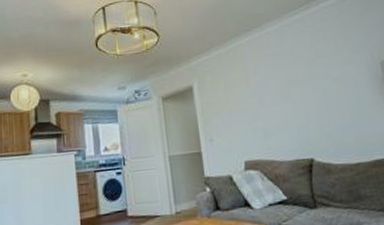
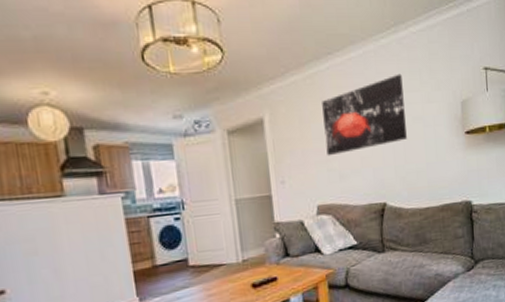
wall art: none [244,42,328,116] -> present [322,73,407,156]

